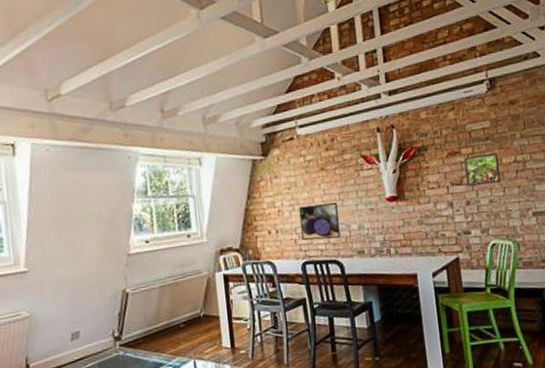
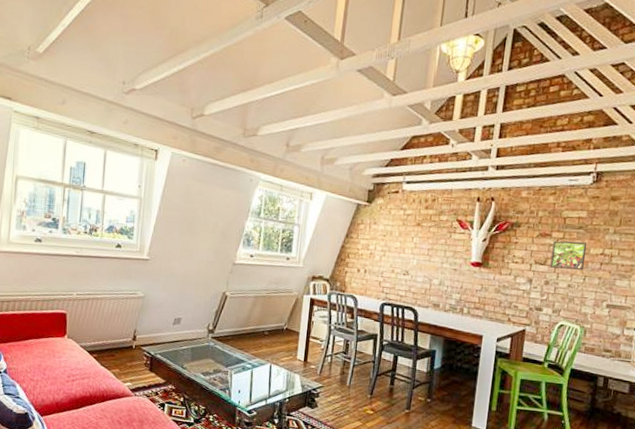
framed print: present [299,203,341,241] -> none [386,254,425,288]

